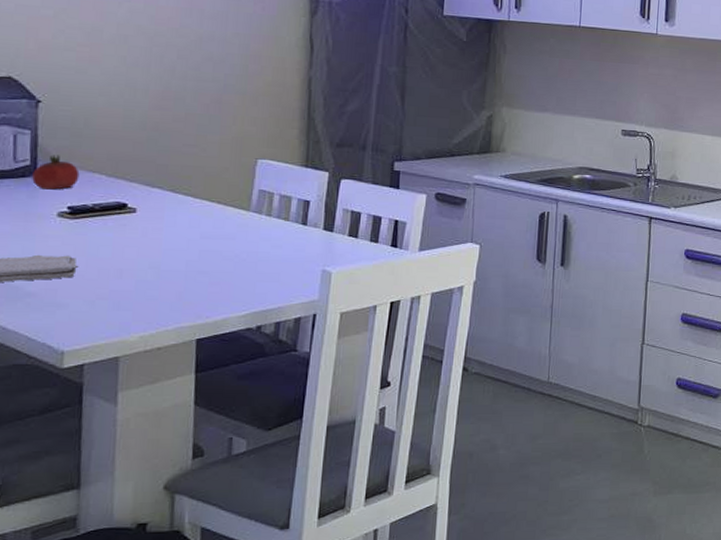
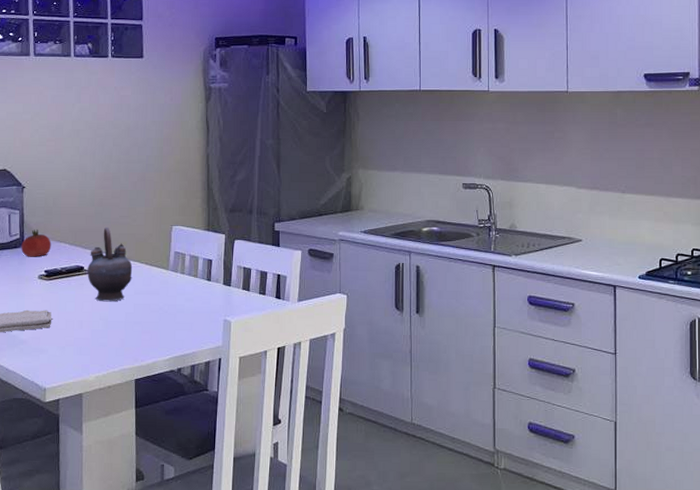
teapot: none [132,156,199,247] -> present [87,227,133,302]

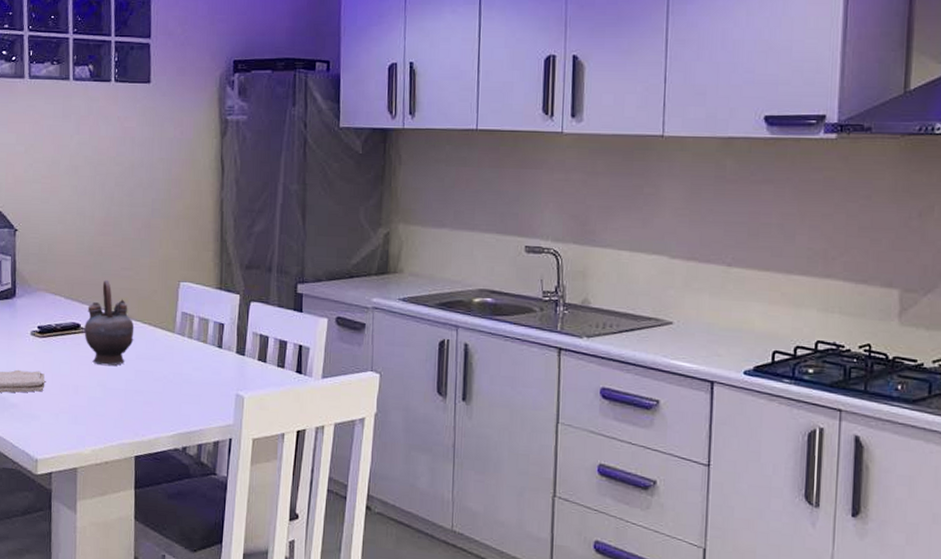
fruit: present [21,229,52,257] -> none [13,278,46,311]

